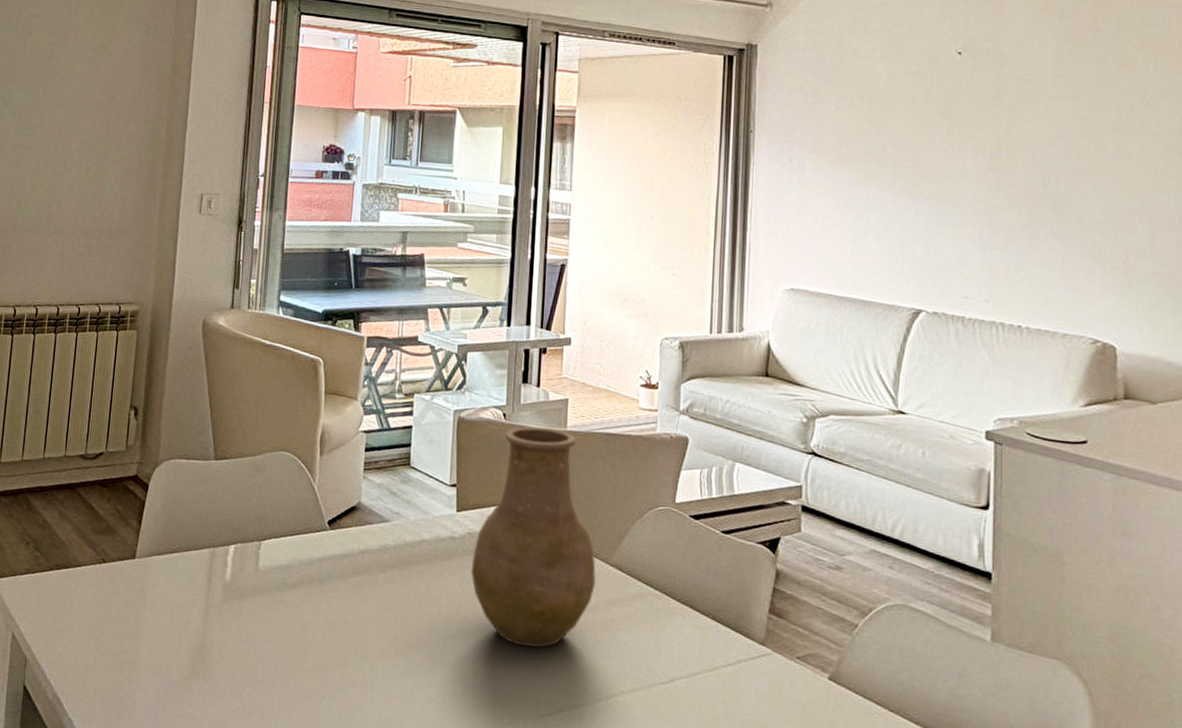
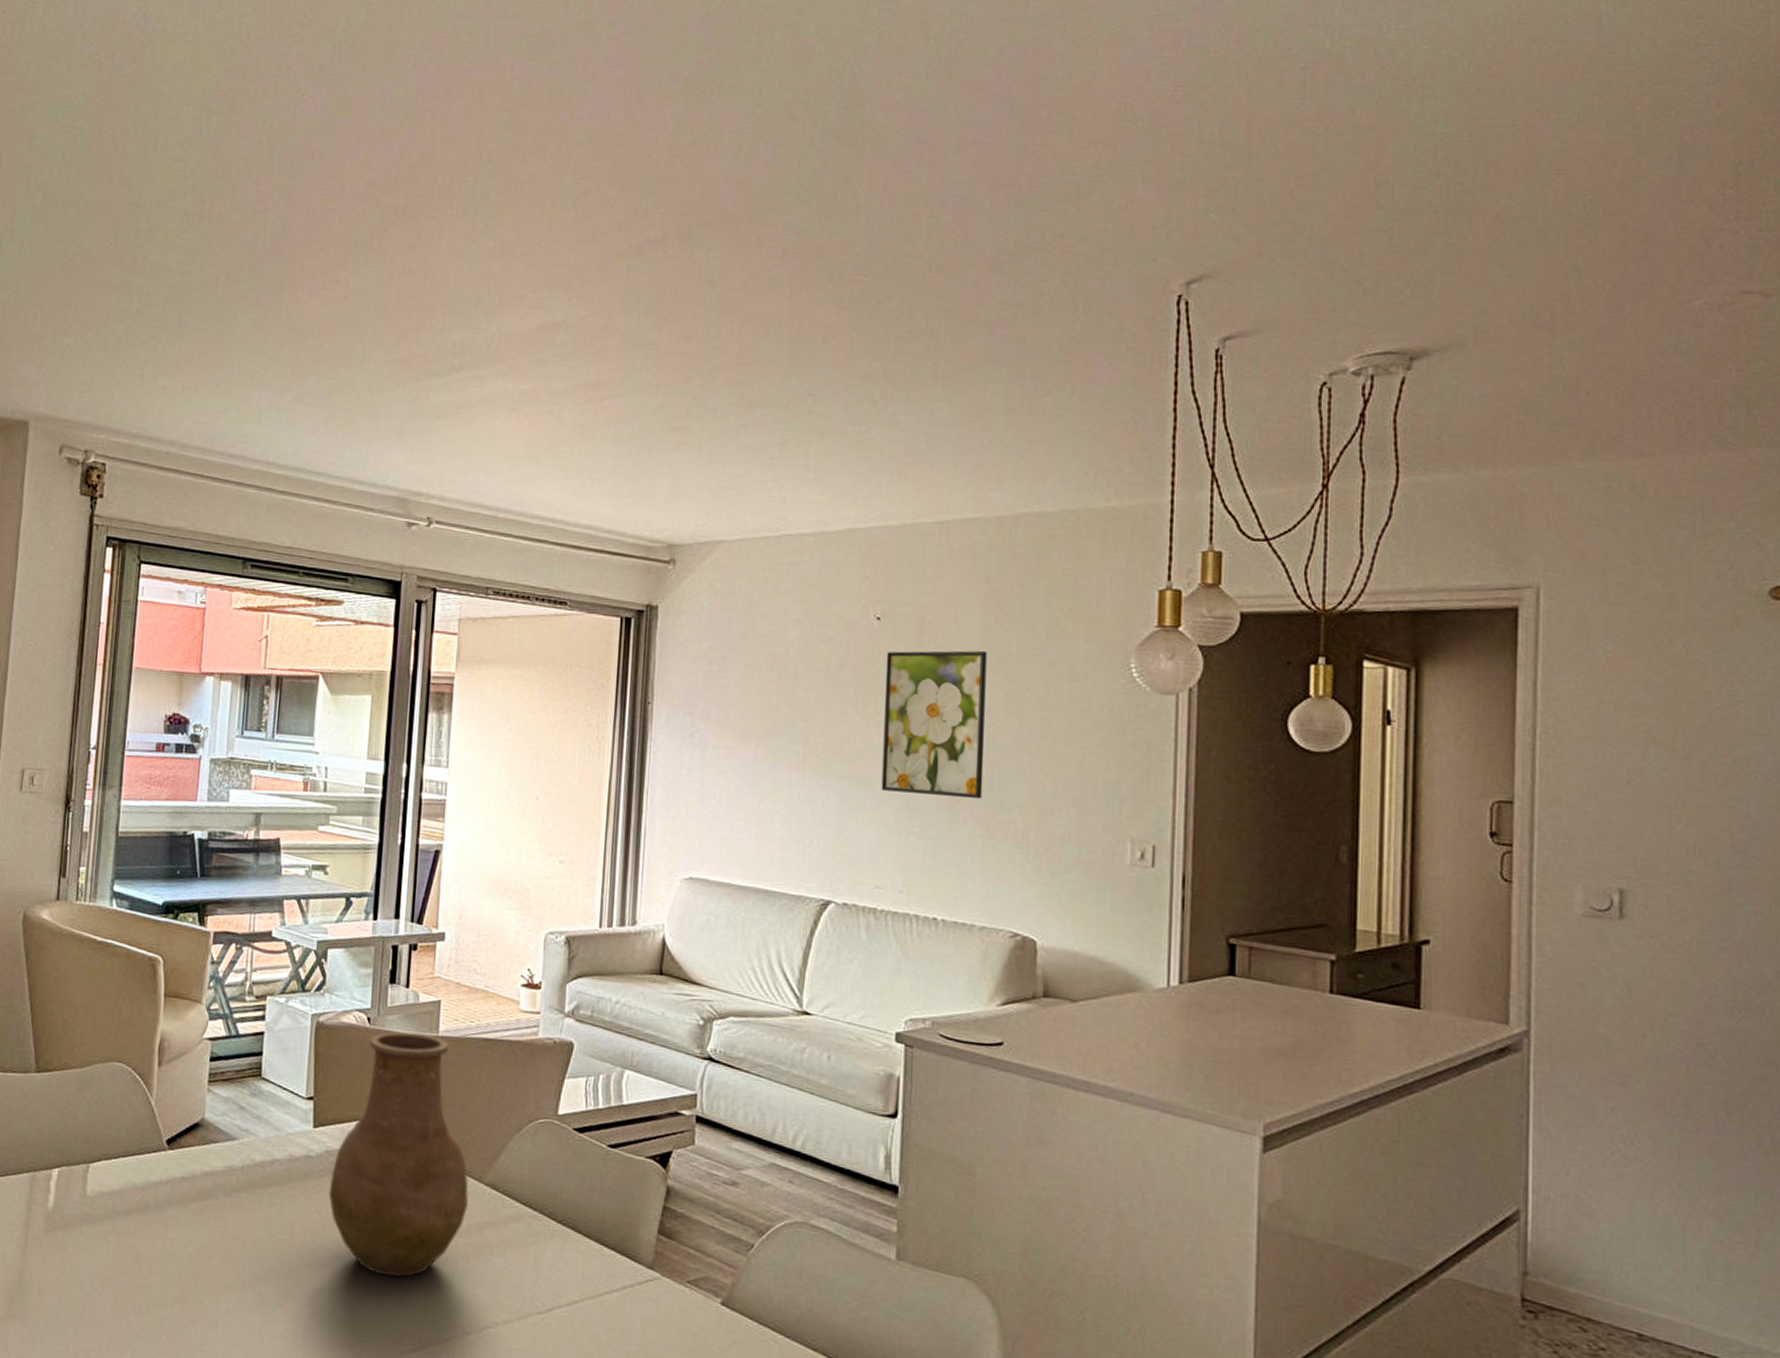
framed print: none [966,80,1062,217] -> present [881,650,987,800]

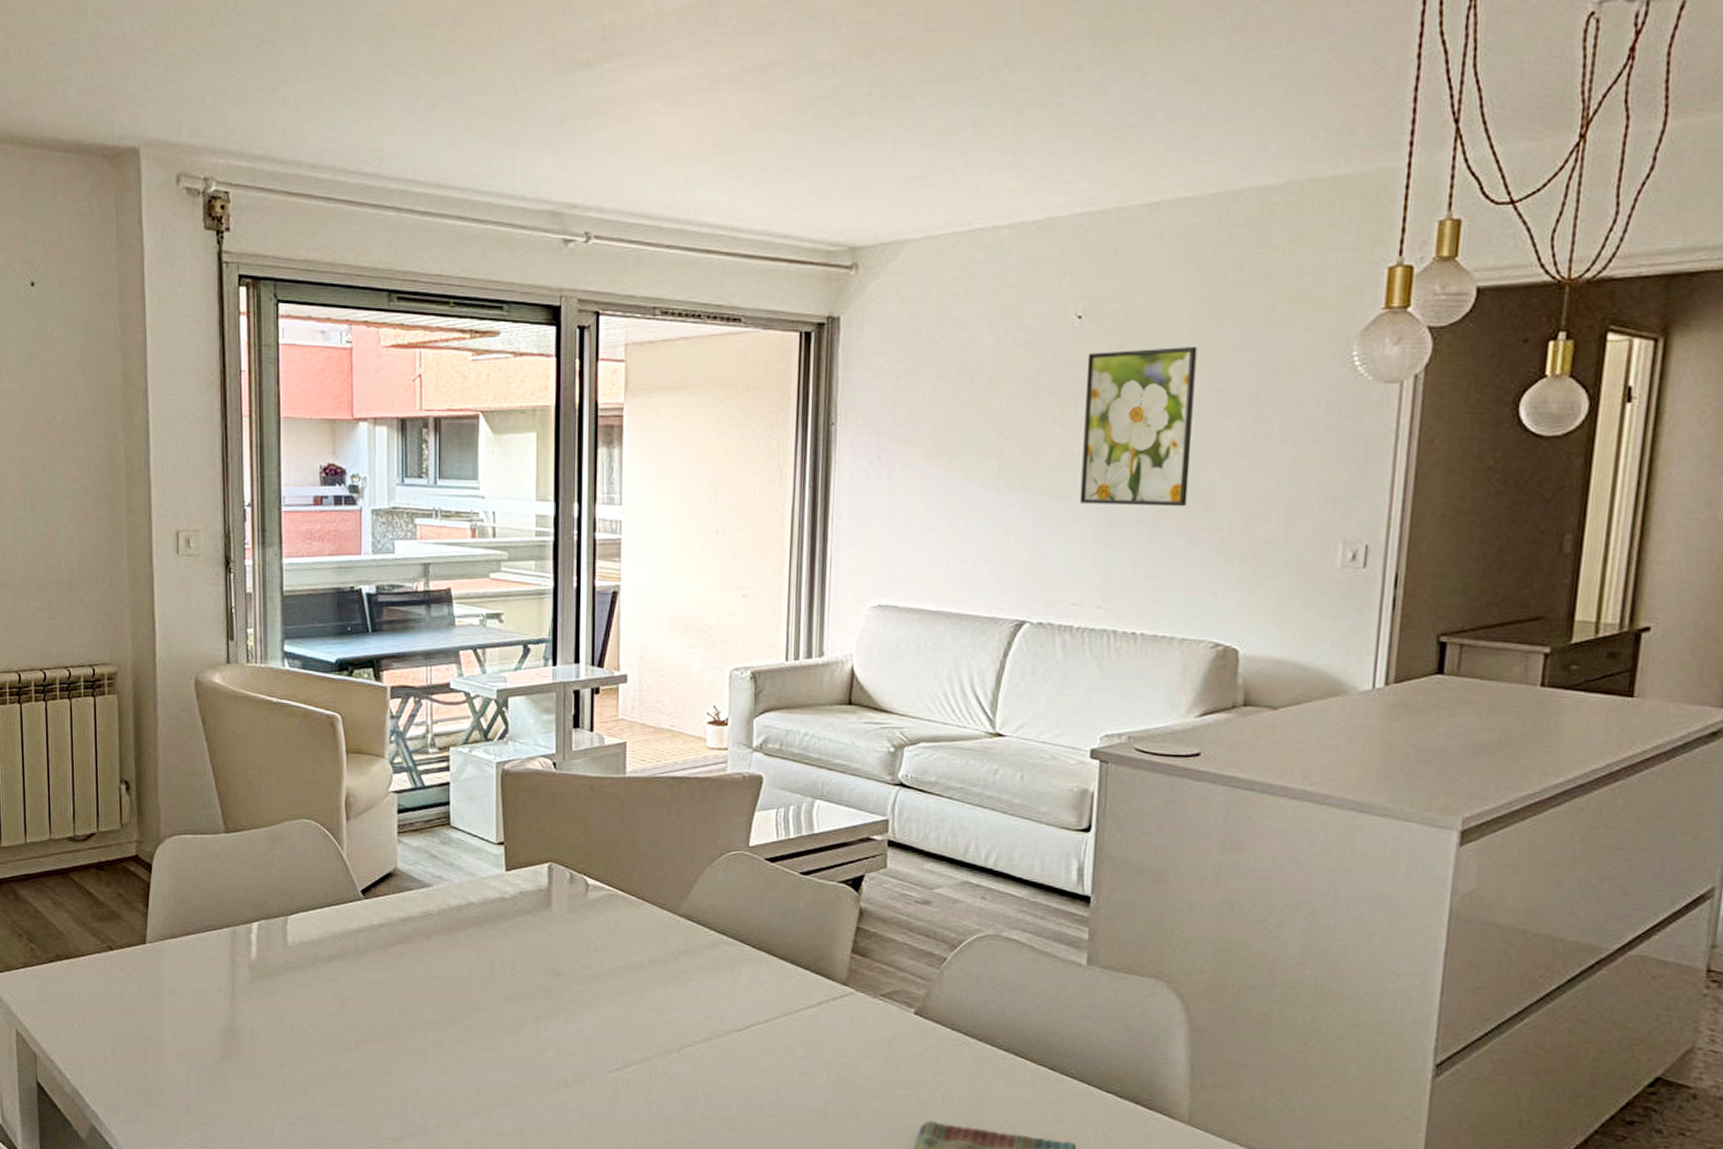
vase: present [328,1032,469,1278] -> none [525,775,663,1006]

